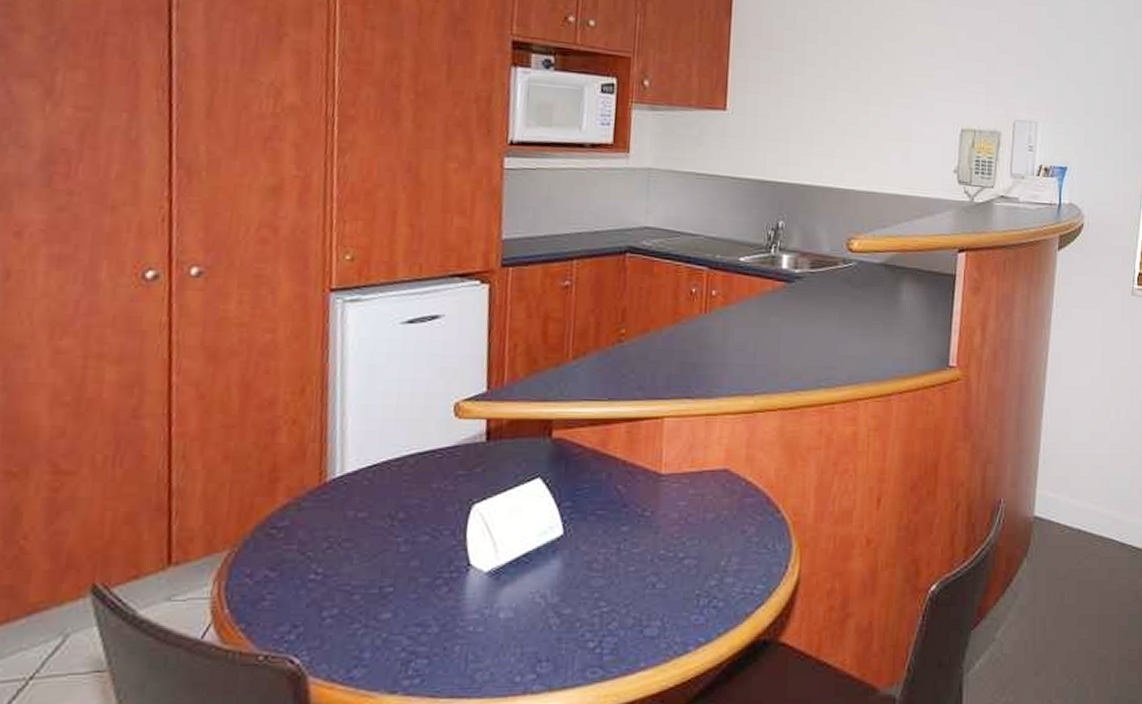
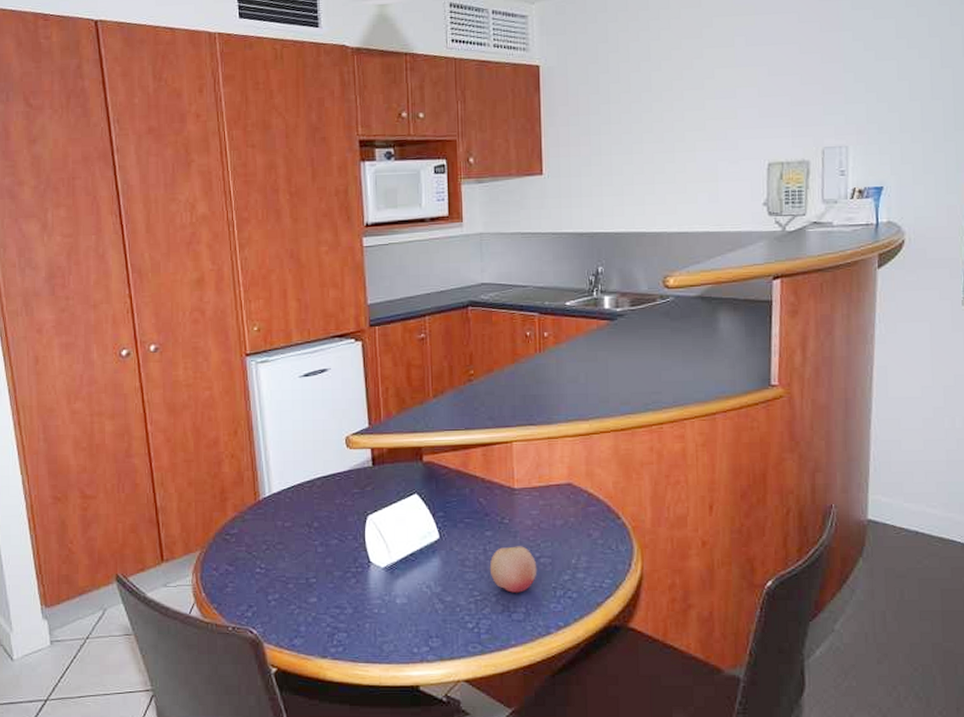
fruit: none [621,544,680,602] -> present [489,546,537,593]

